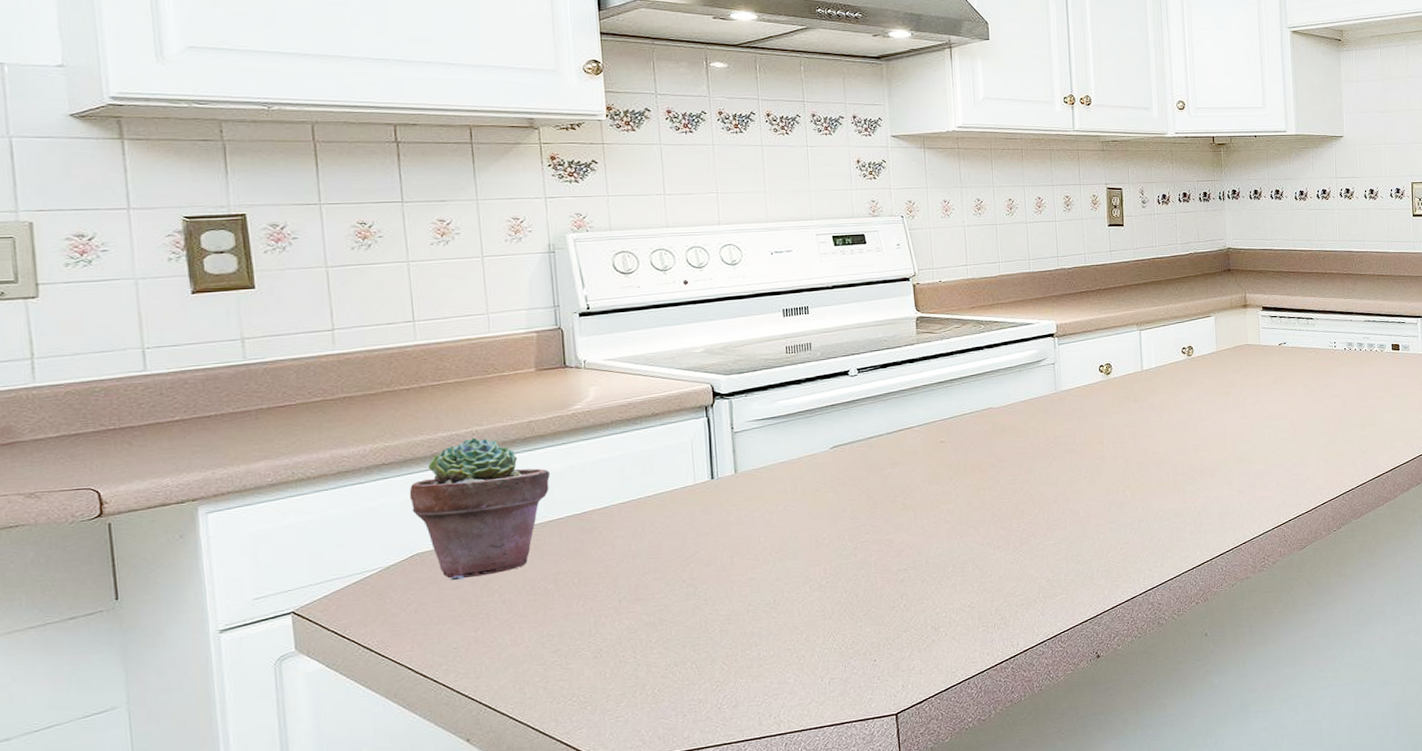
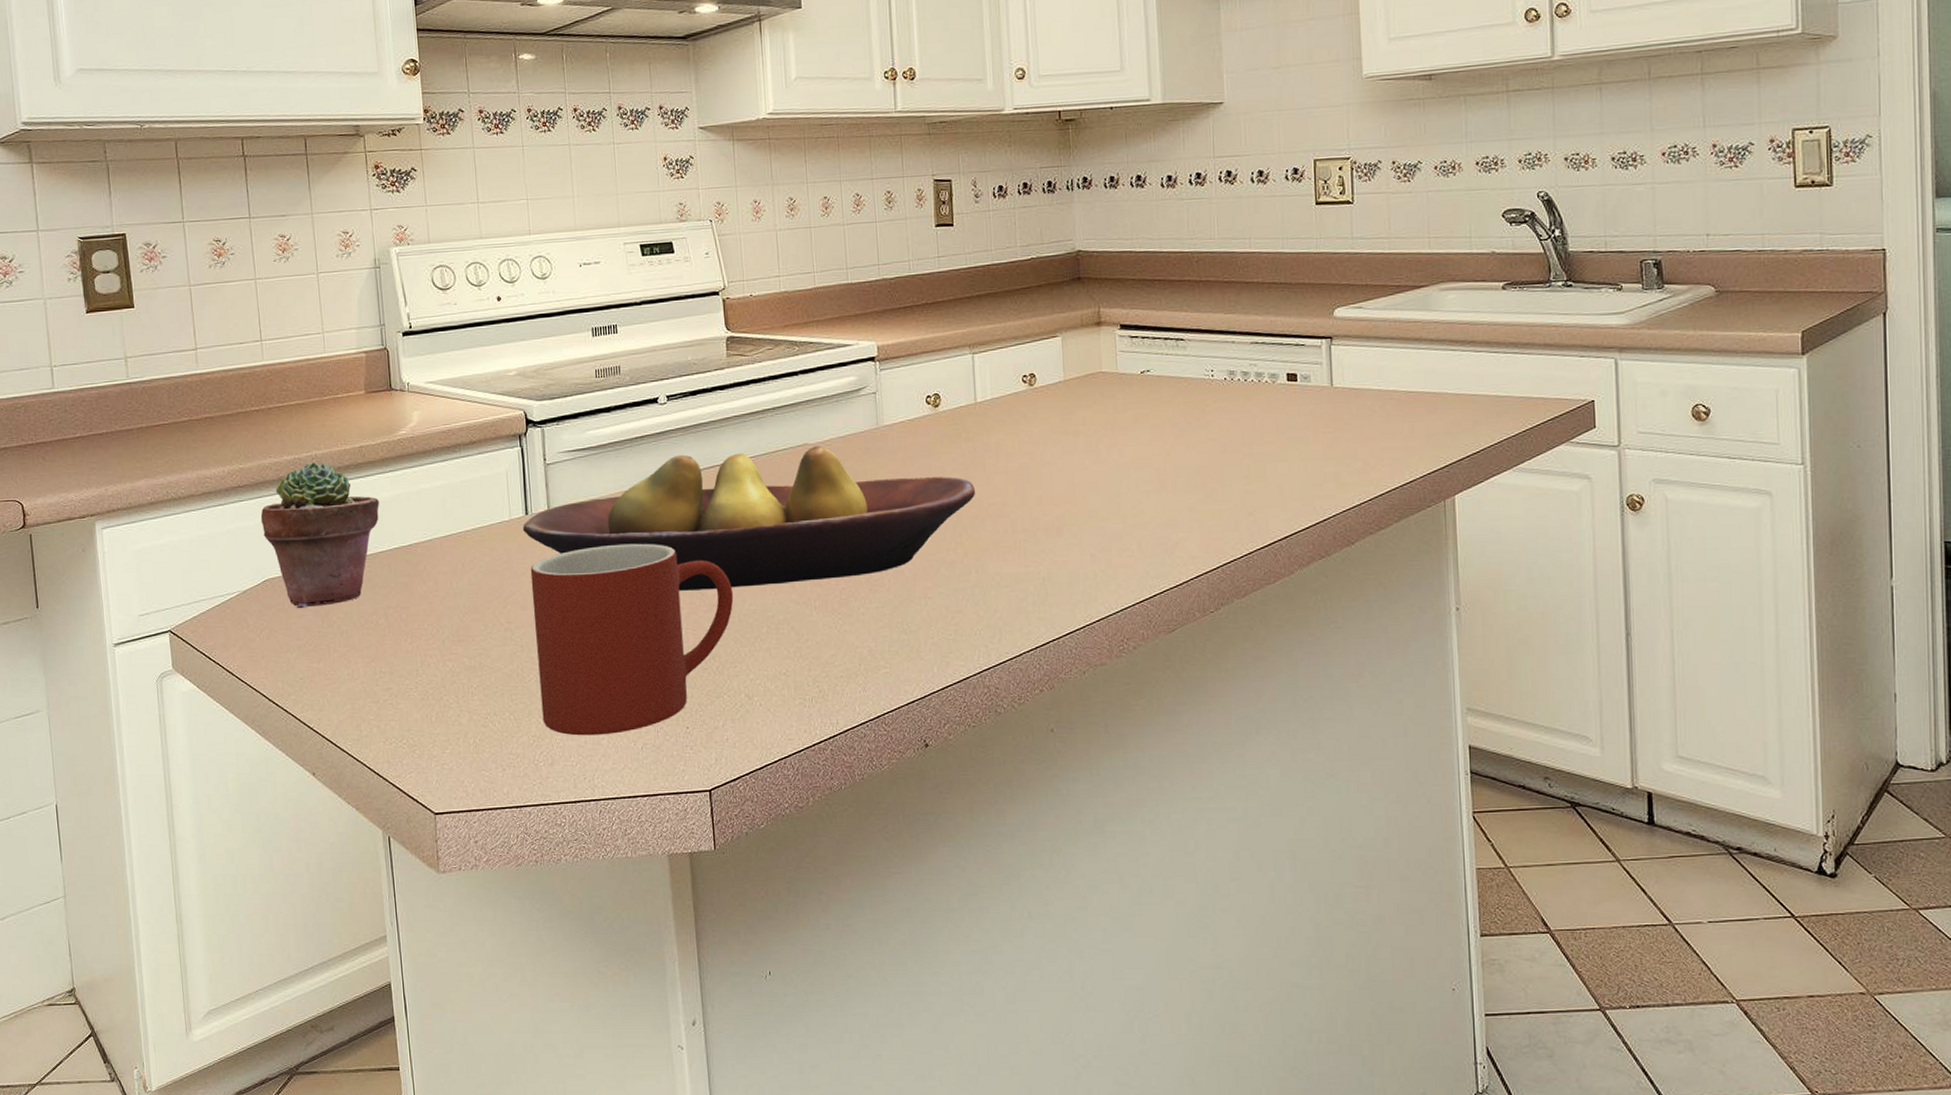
fruit bowl: none [707,409,1142,540] -> present [522,445,976,591]
mug: none [715,499,921,678] -> present [530,543,734,736]

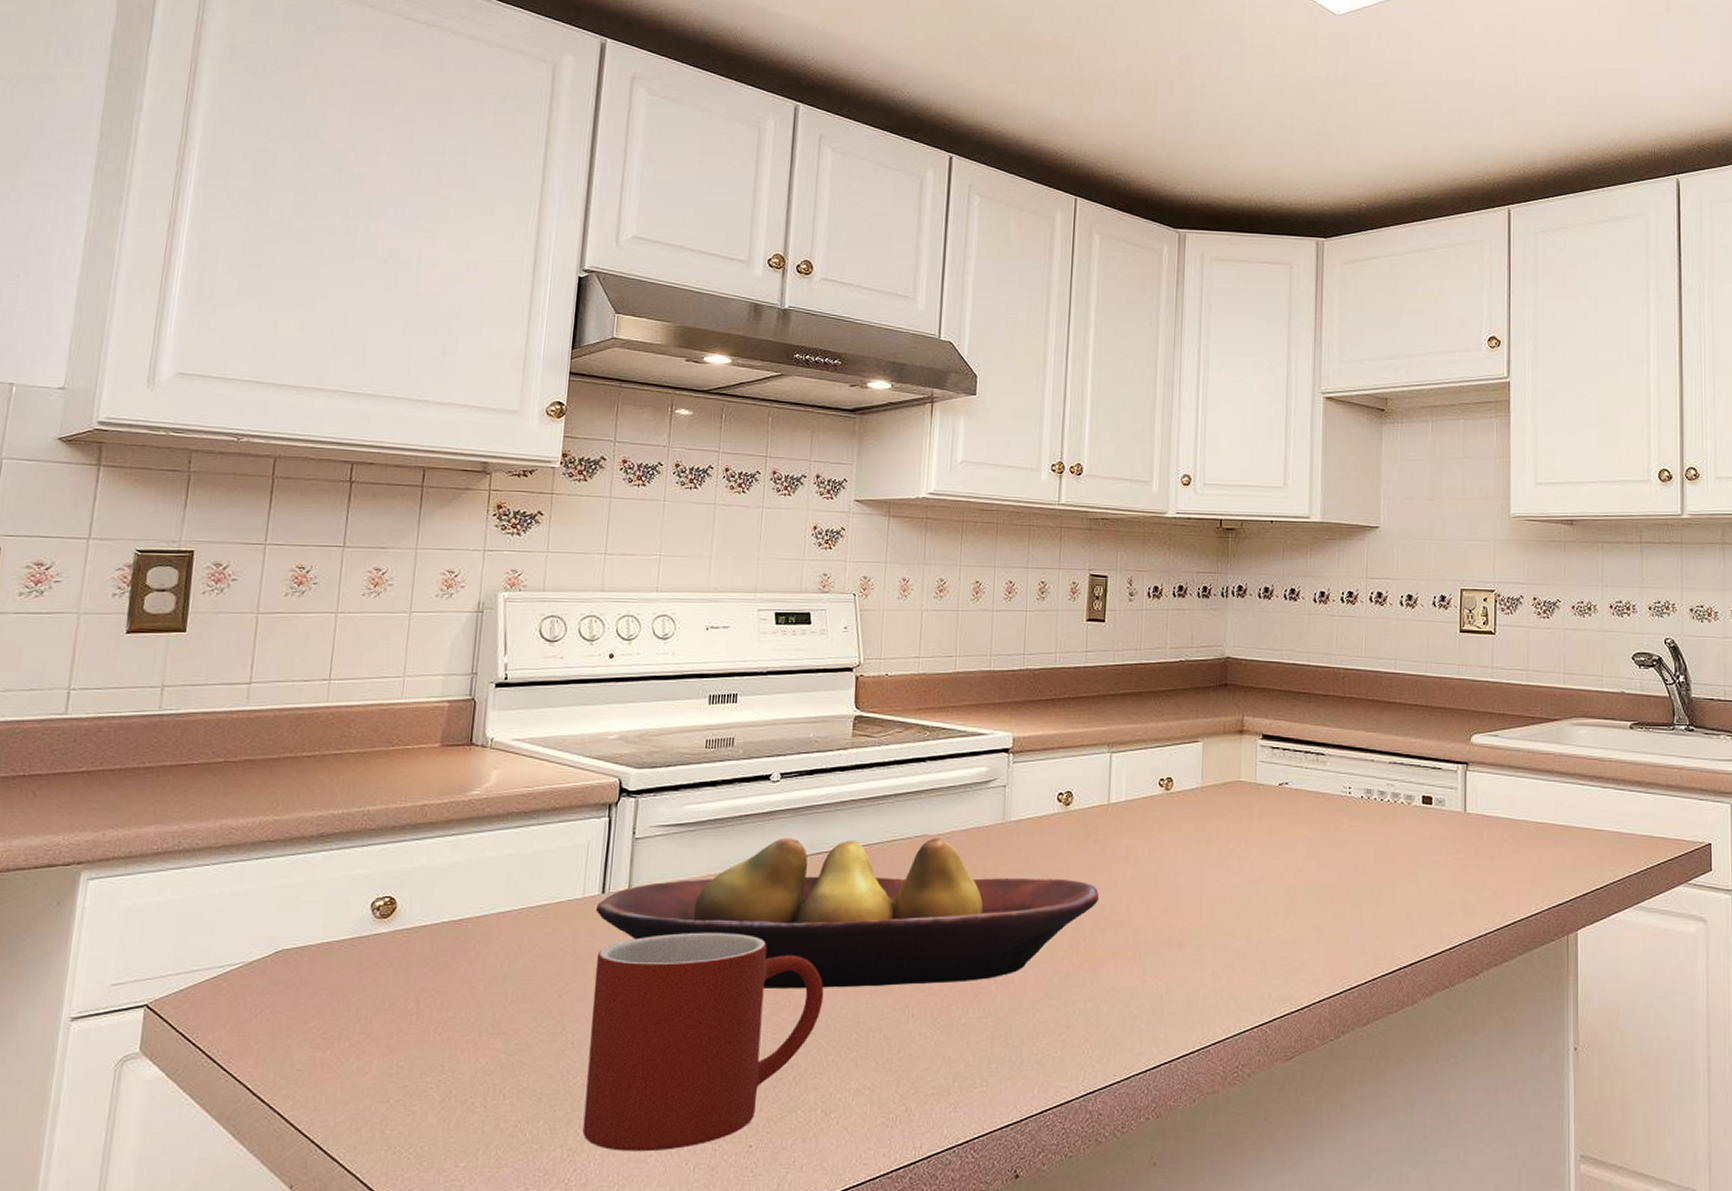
potted succulent: present [260,462,379,608] -> none [286,819,434,986]

